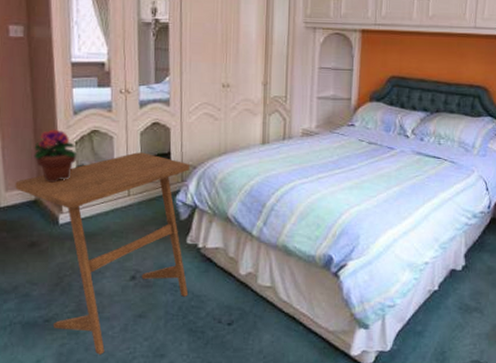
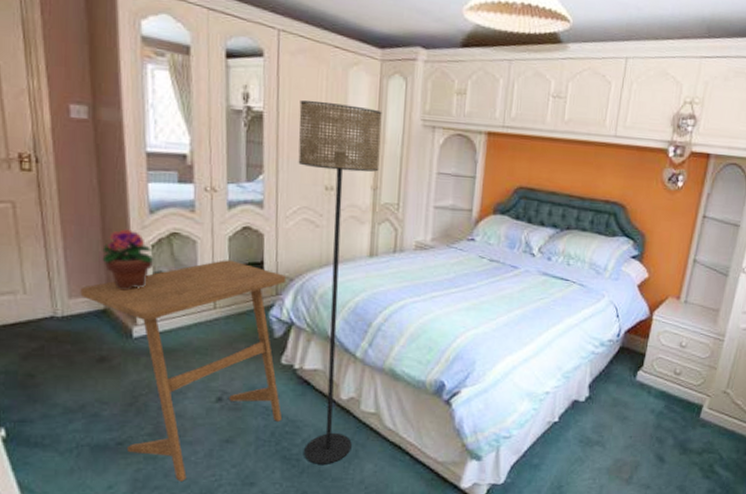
floor lamp: none [199,11,270,336] -> present [298,100,382,464]

